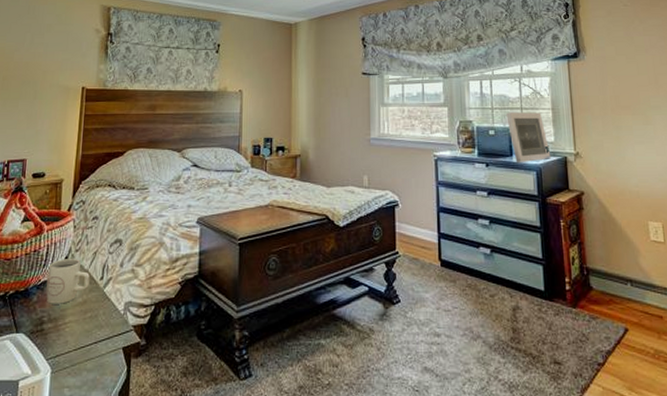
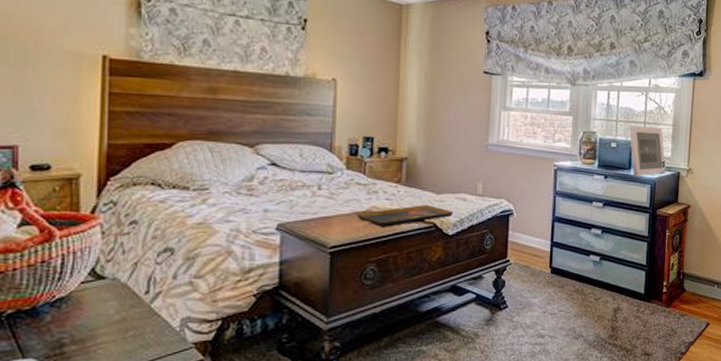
mug: present [46,259,90,304] -> none [65,271,129,324]
decorative tray: none [259,198,343,220] -> present [356,205,454,227]

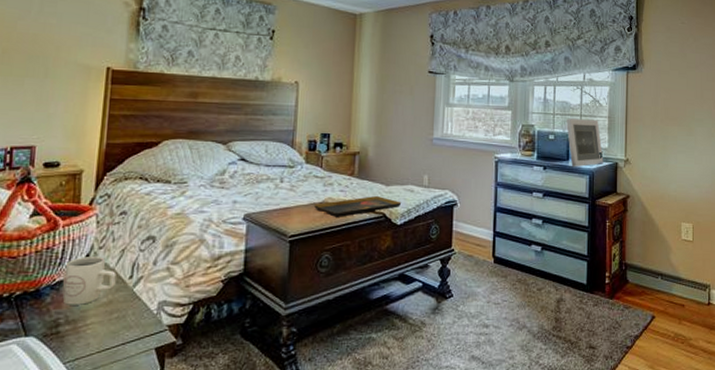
mug: none [65,271,129,324] -> present [62,257,116,305]

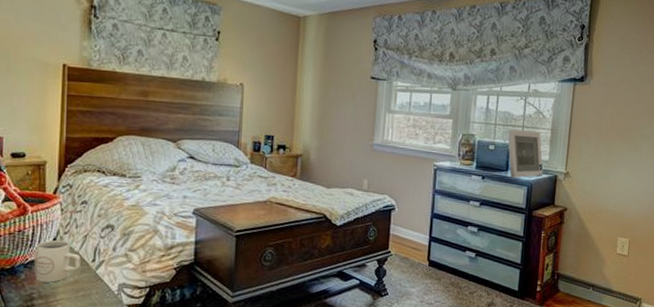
decorative tray: present [313,196,402,217] -> none [258,197,342,216]

